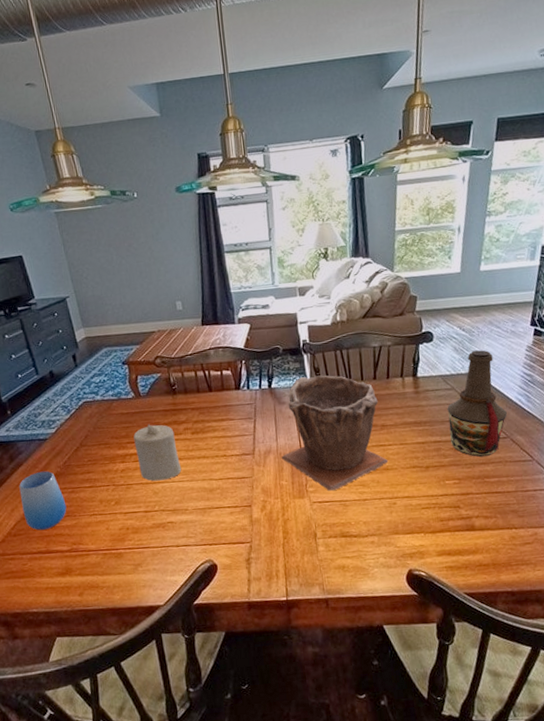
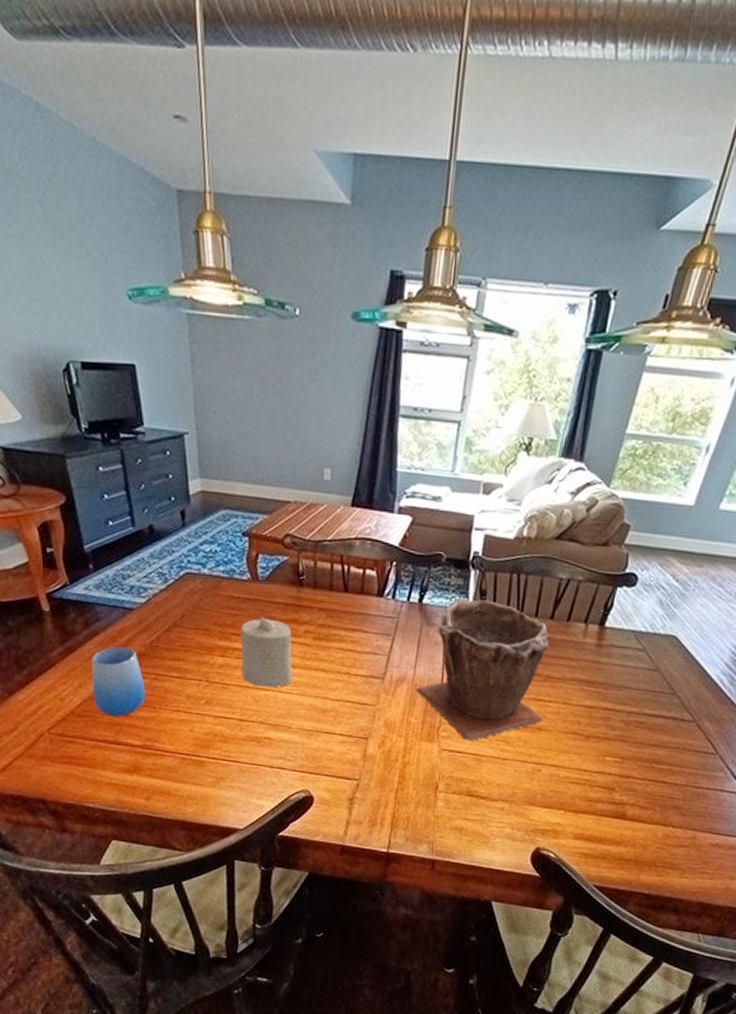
bottle: present [447,350,507,457] -> none [624,609,704,738]

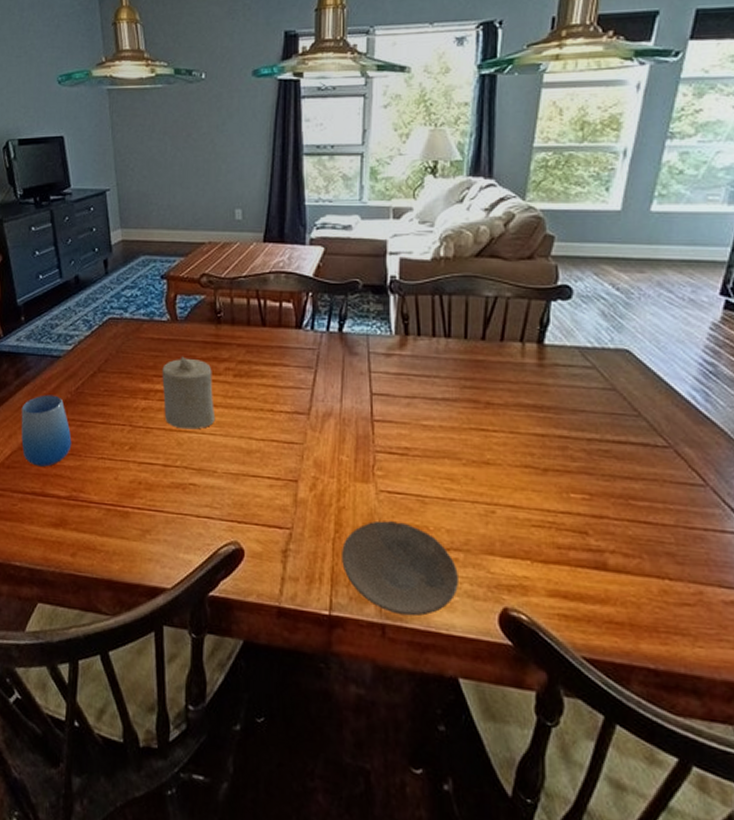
plate: none [402,775,502,854] -> present [342,520,458,617]
plant pot: present [417,597,550,741] -> none [346,324,491,480]

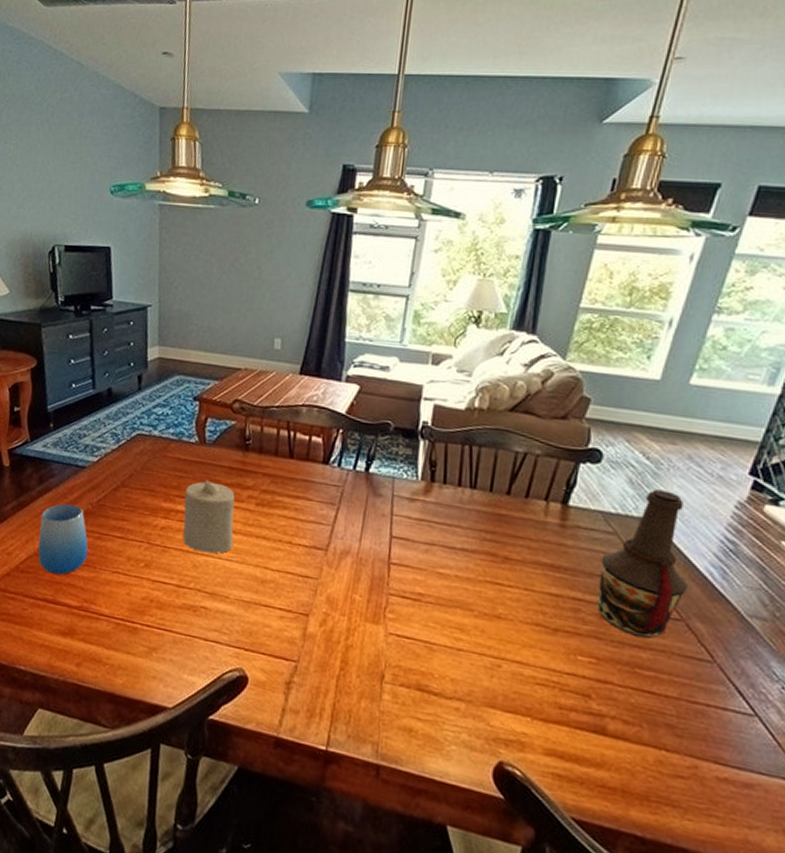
plate: present [342,520,458,617] -> none [344,662,458,761]
bottle: none [583,319,672,468] -> present [597,489,688,639]

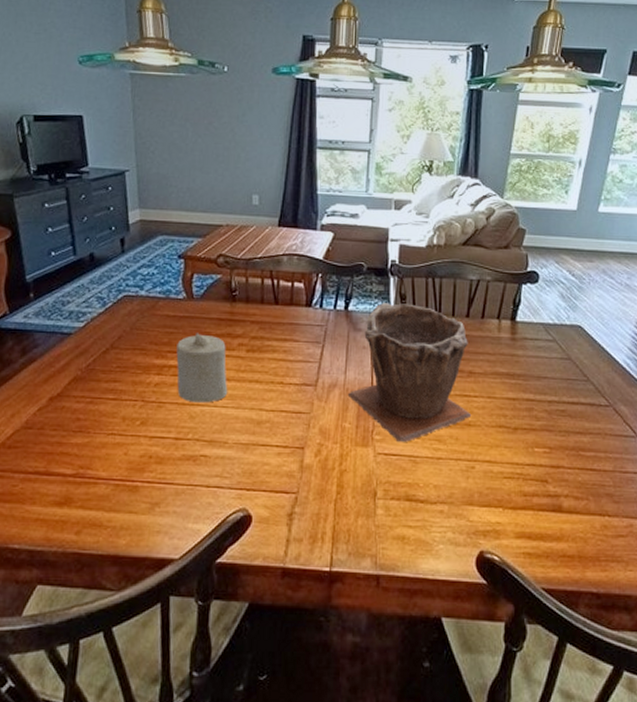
cup: present [38,503,89,575] -> none [25,372,81,445]
plant pot: none [362,468,507,626] -> present [349,303,472,442]
bottle: present [597,489,688,639] -> none [546,300,612,424]

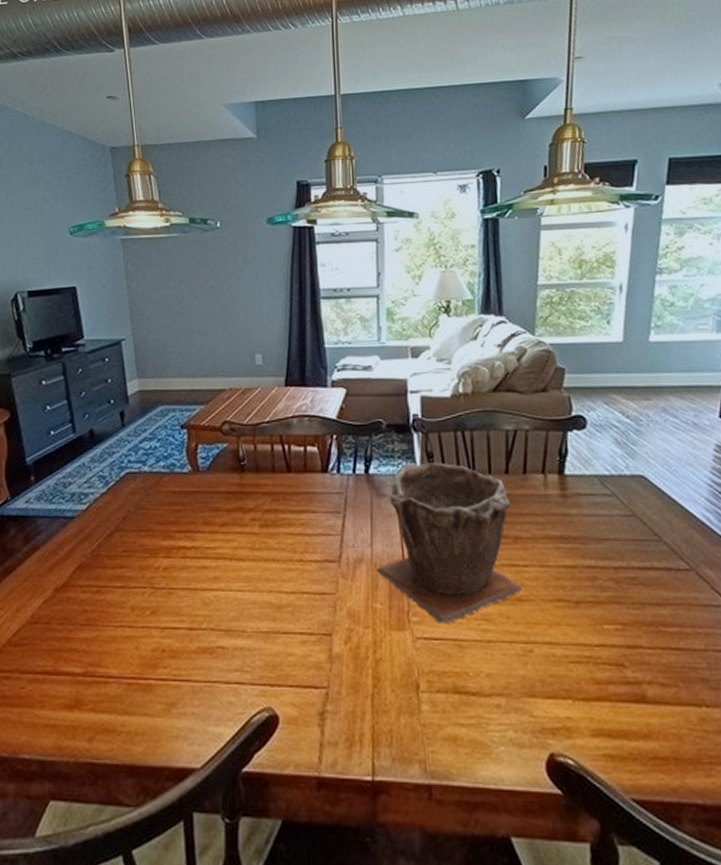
candle: present [176,333,228,403] -> none [185,509,243,587]

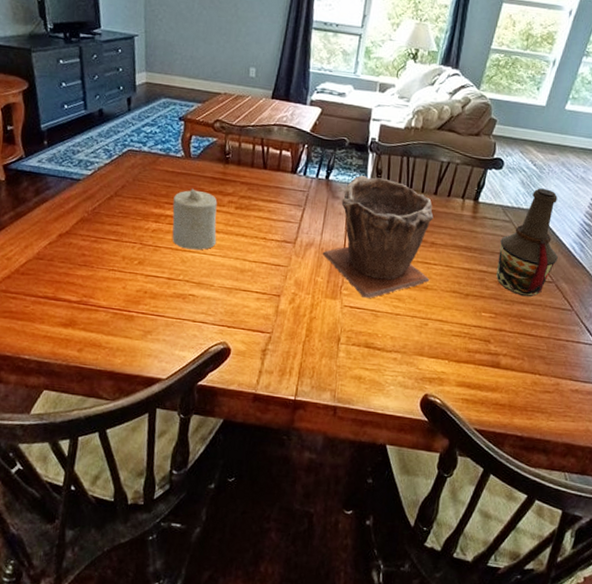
candle: none [185,509,243,587] -> present [172,188,218,250]
bottle: none [605,445,690,594] -> present [496,188,558,297]

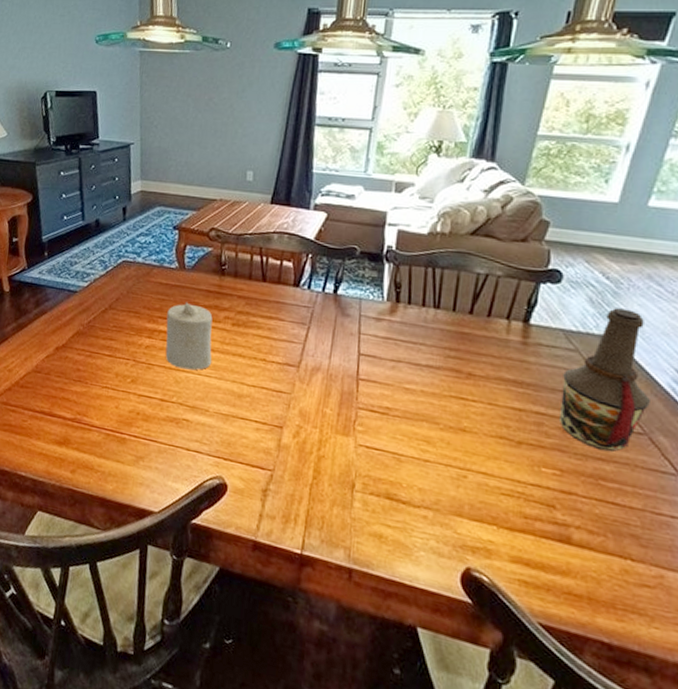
plant pot: present [323,175,434,298] -> none [332,290,470,438]

